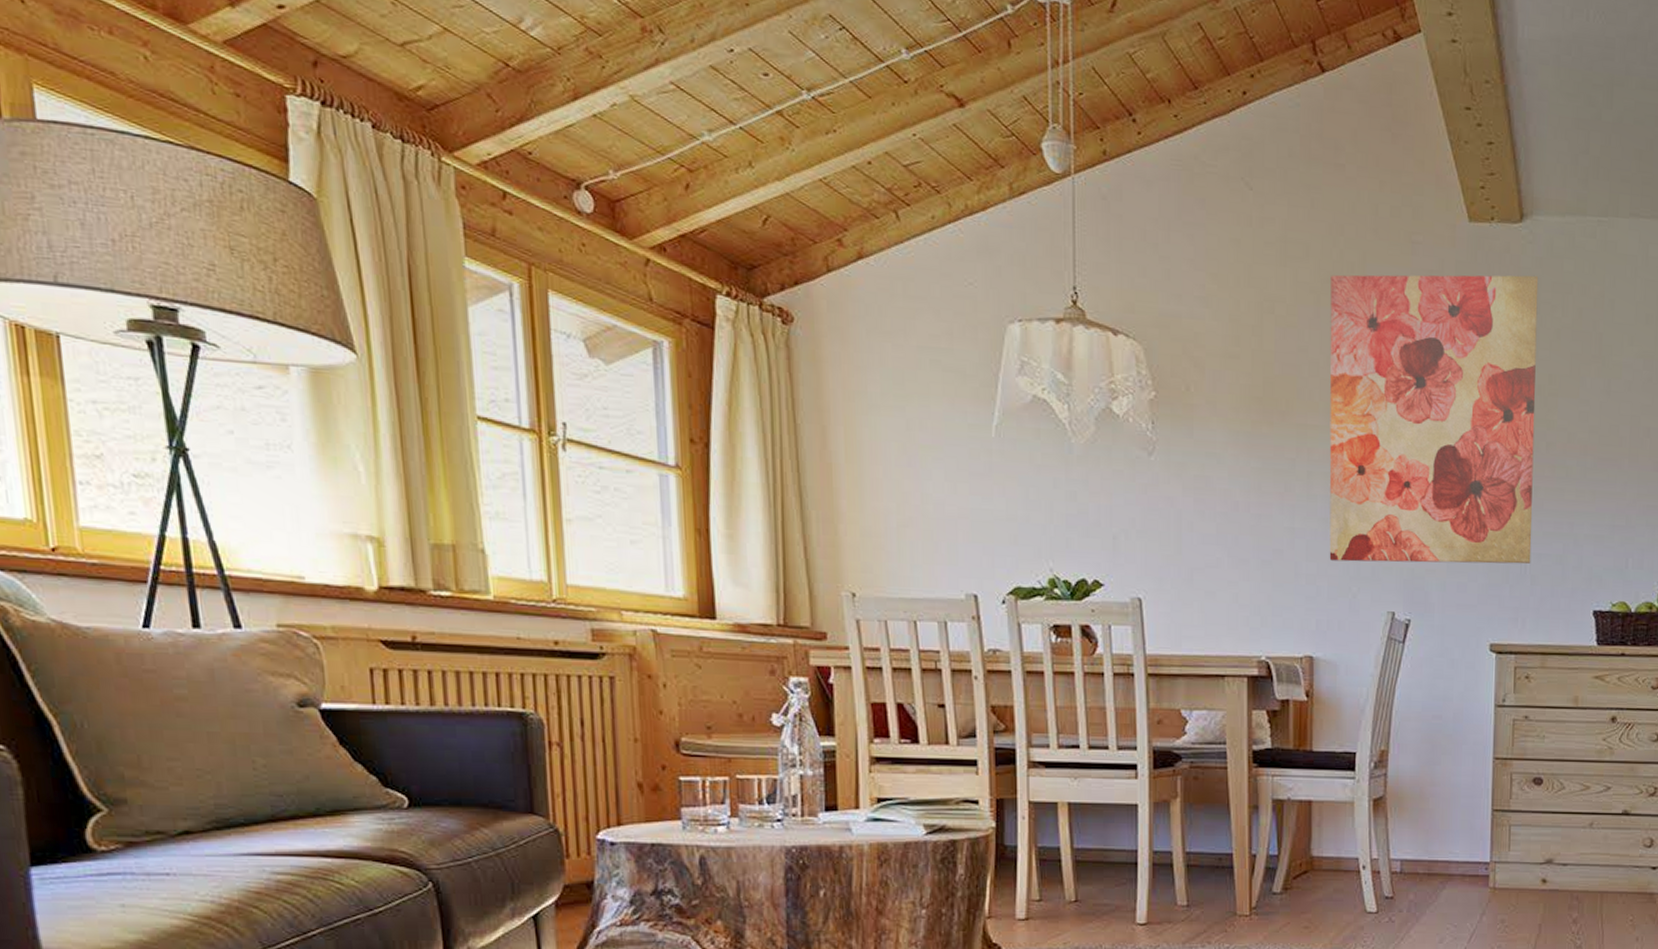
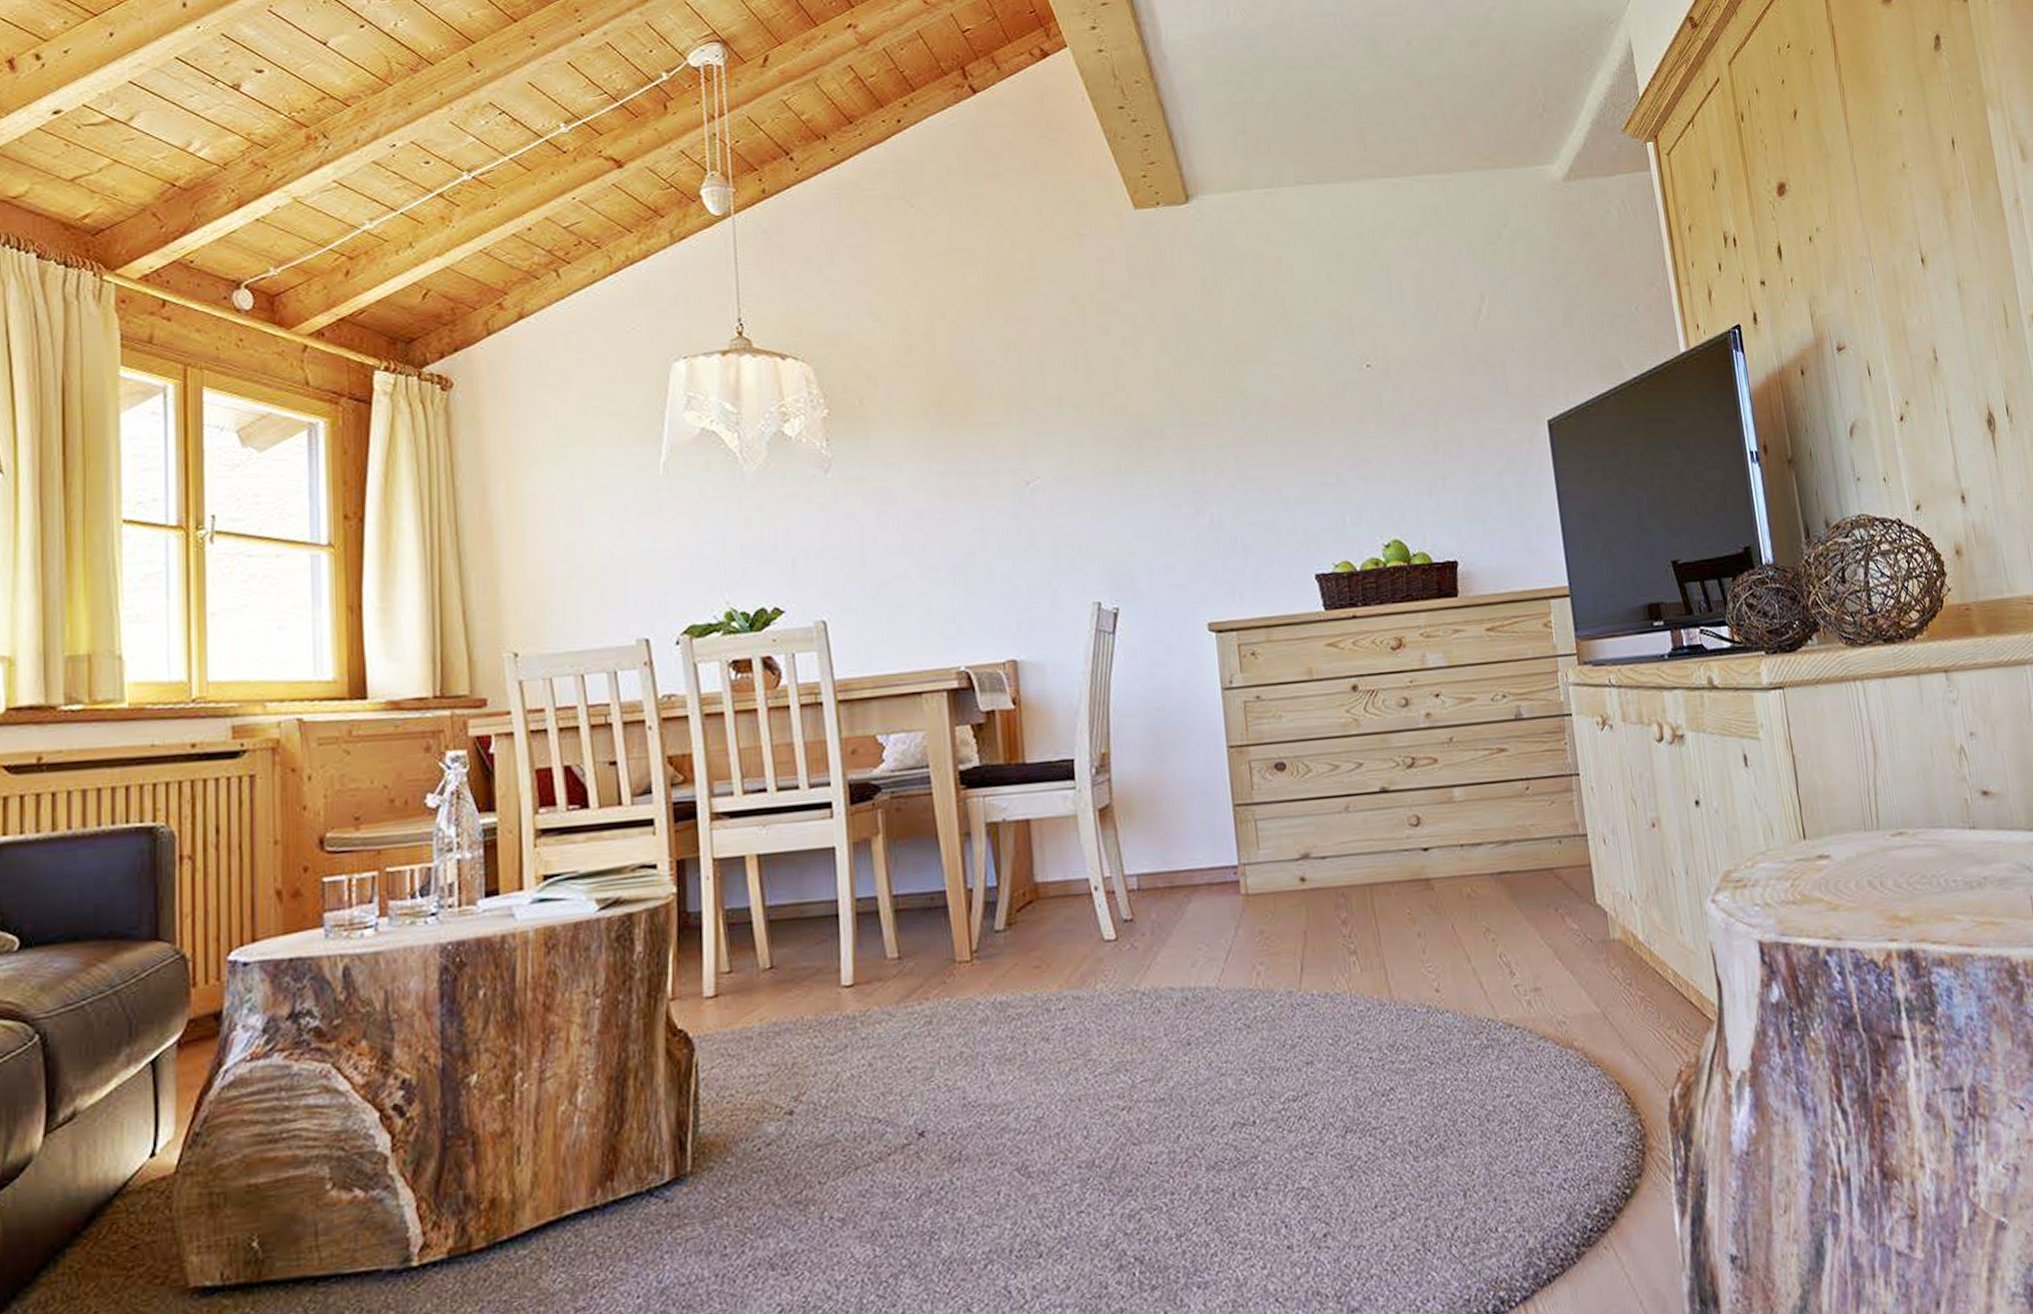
wall art: present [1329,274,1539,564] -> none [1000,250,1241,557]

